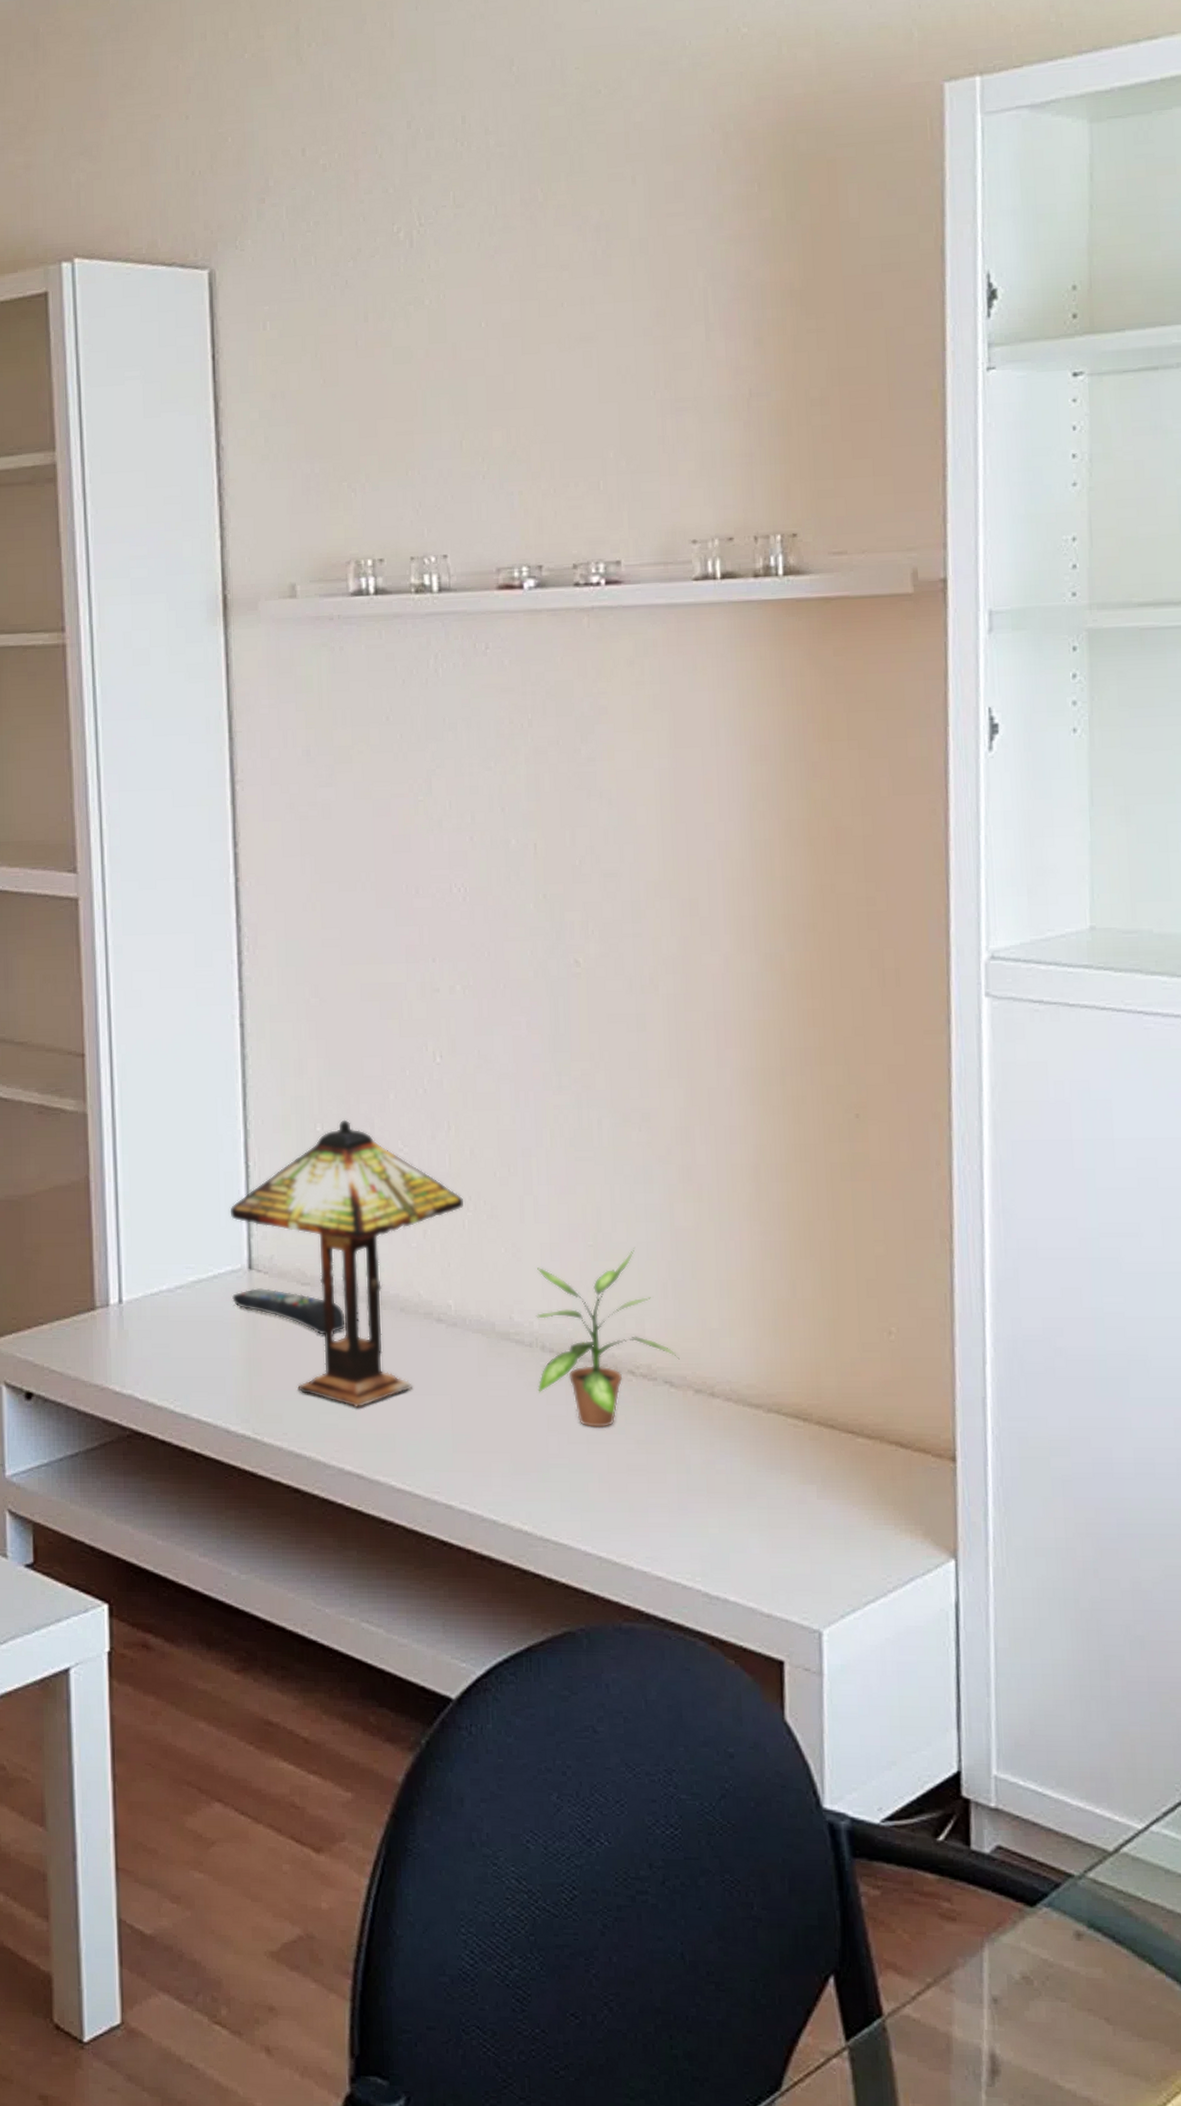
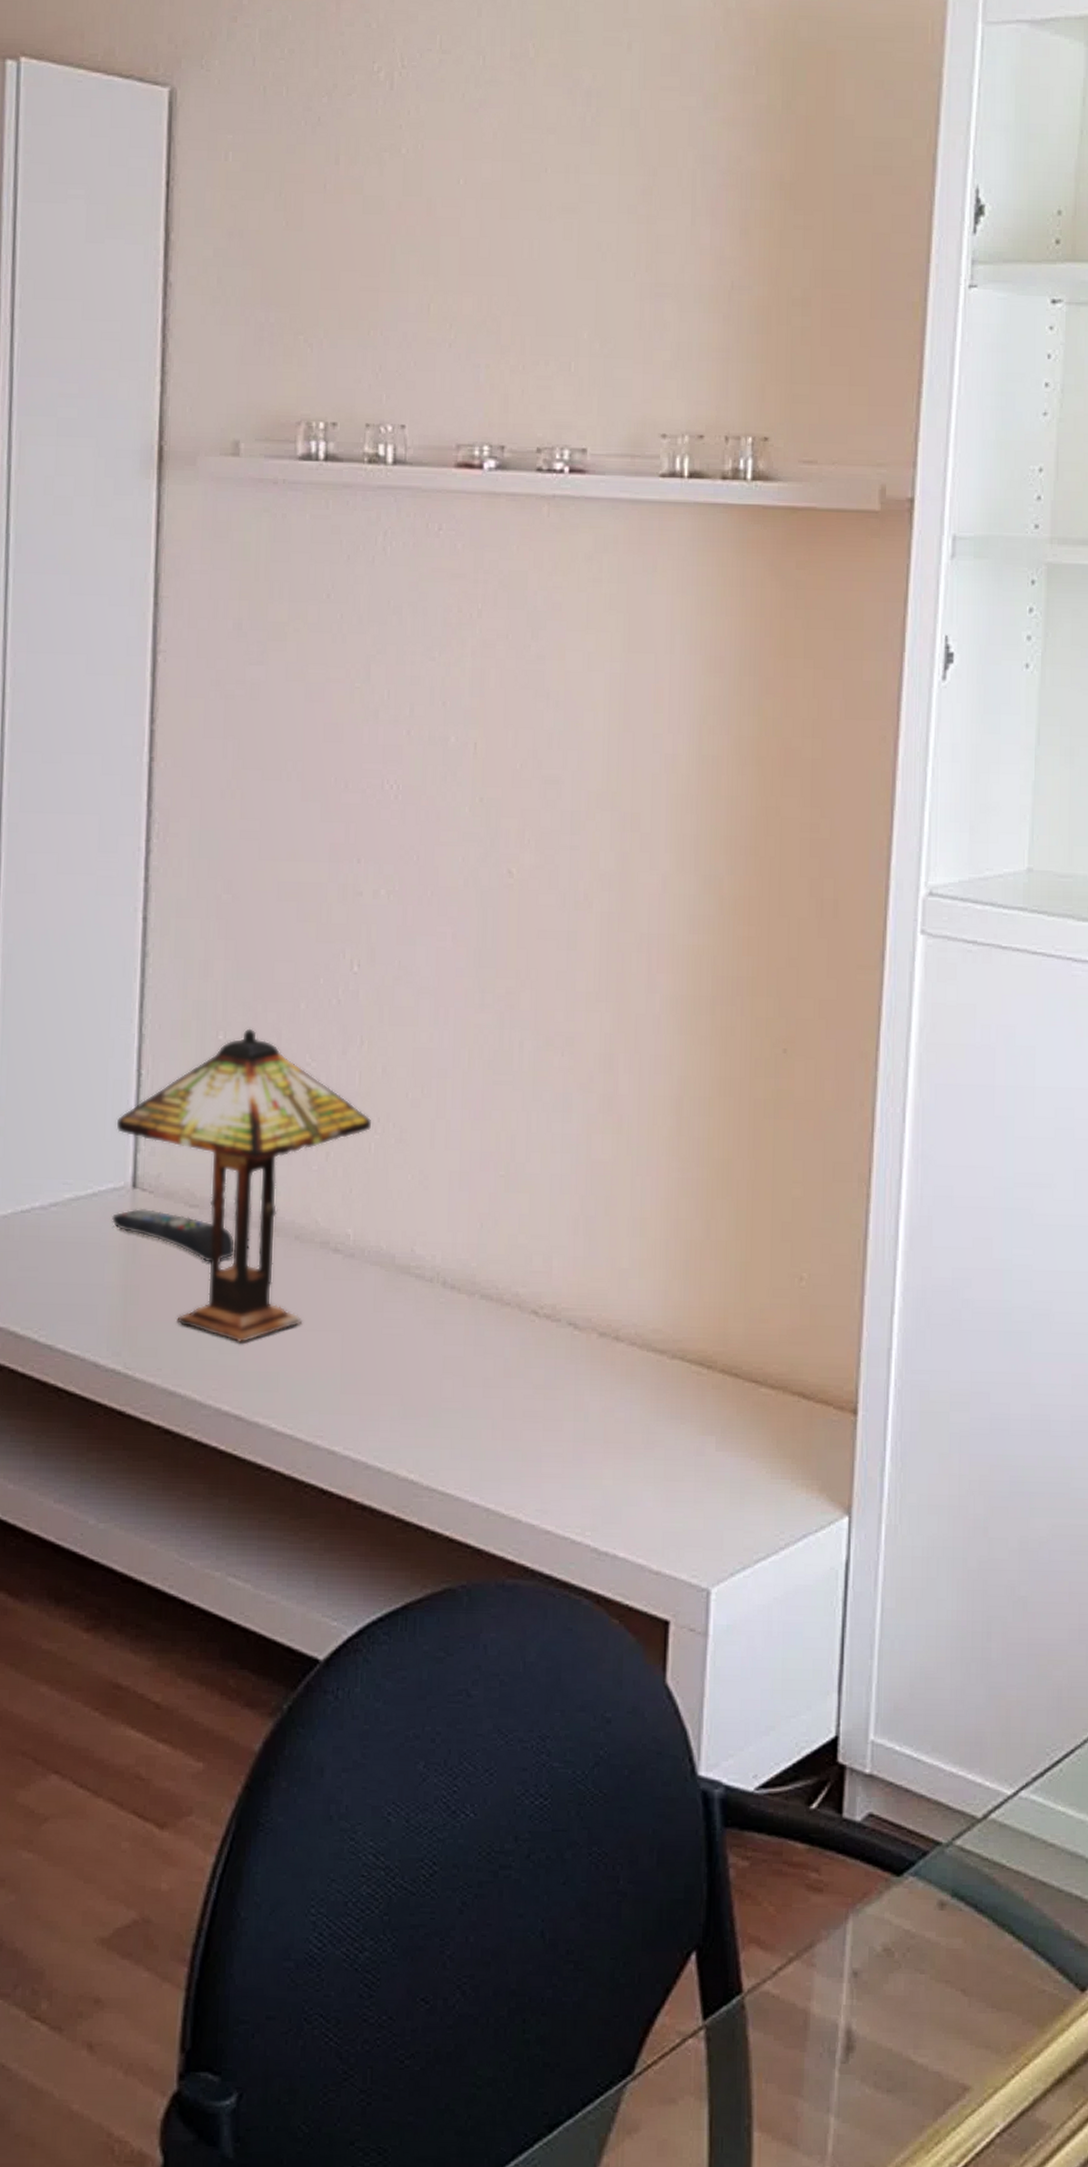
potted plant: present [536,1247,680,1427] -> none [435,1179,586,1371]

